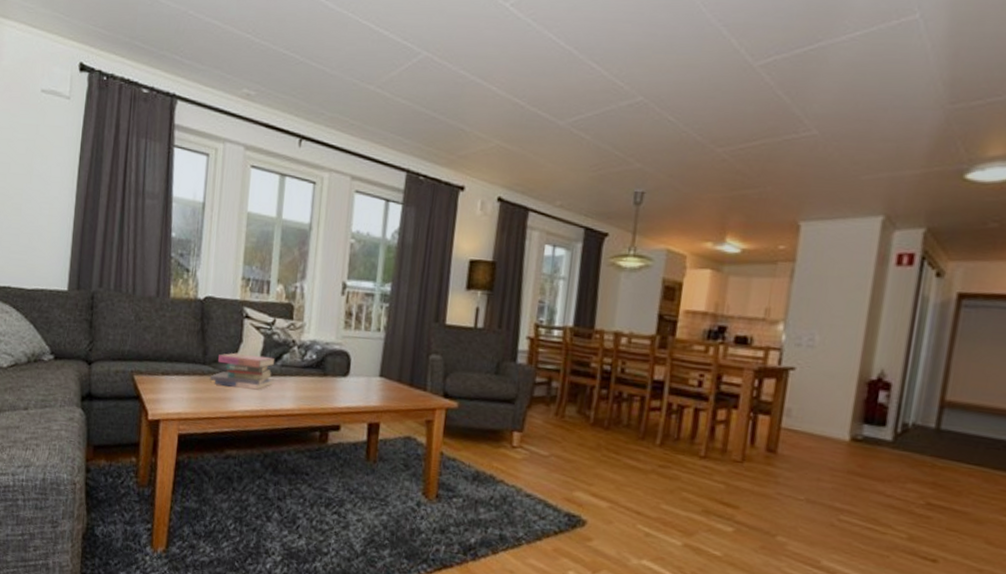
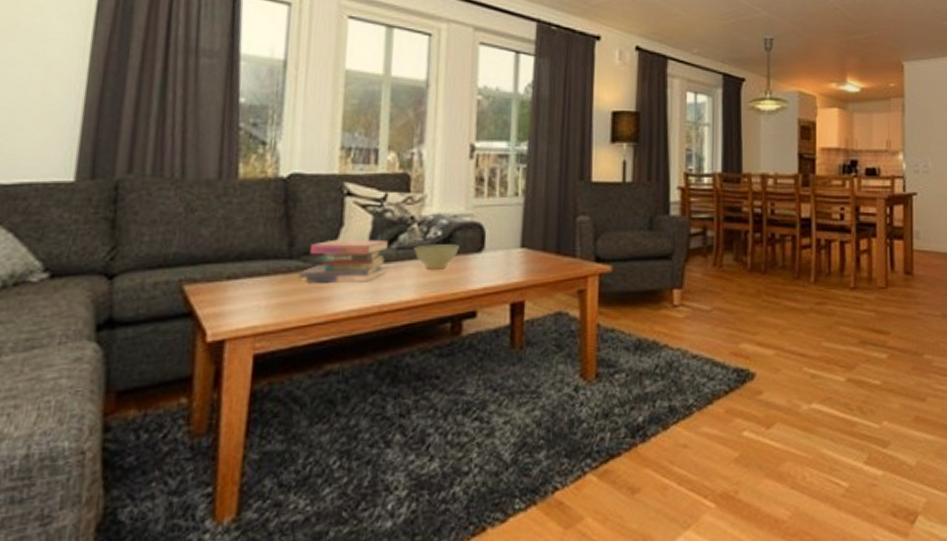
bowl: none [293,365,329,388] -> present [413,244,459,271]

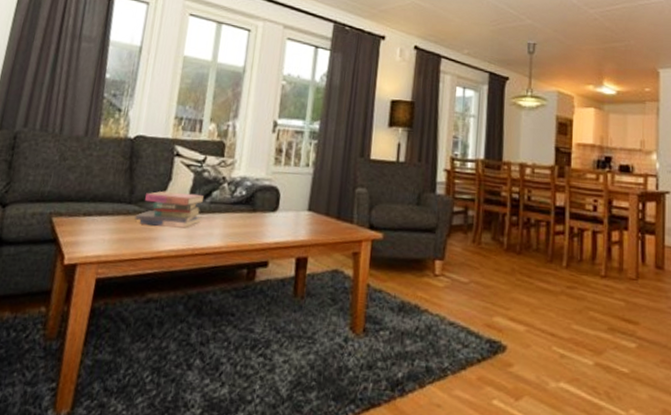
bowl: present [413,244,459,271] -> none [223,201,259,224]

